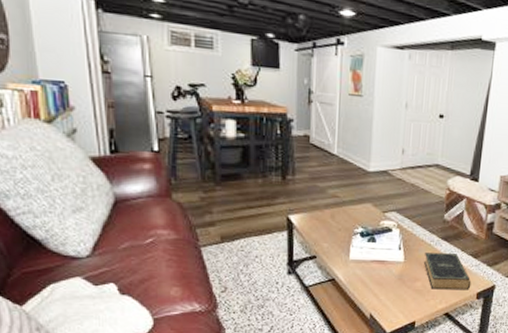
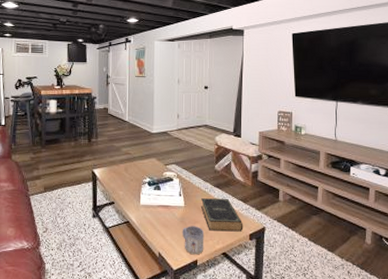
mug: none [399,284,426,316] -> present [182,226,205,255]

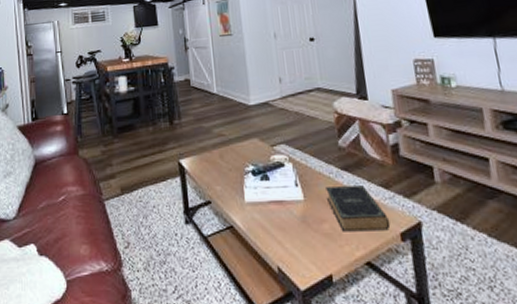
mug: present [182,226,205,255] -> none [305,226,339,268]

